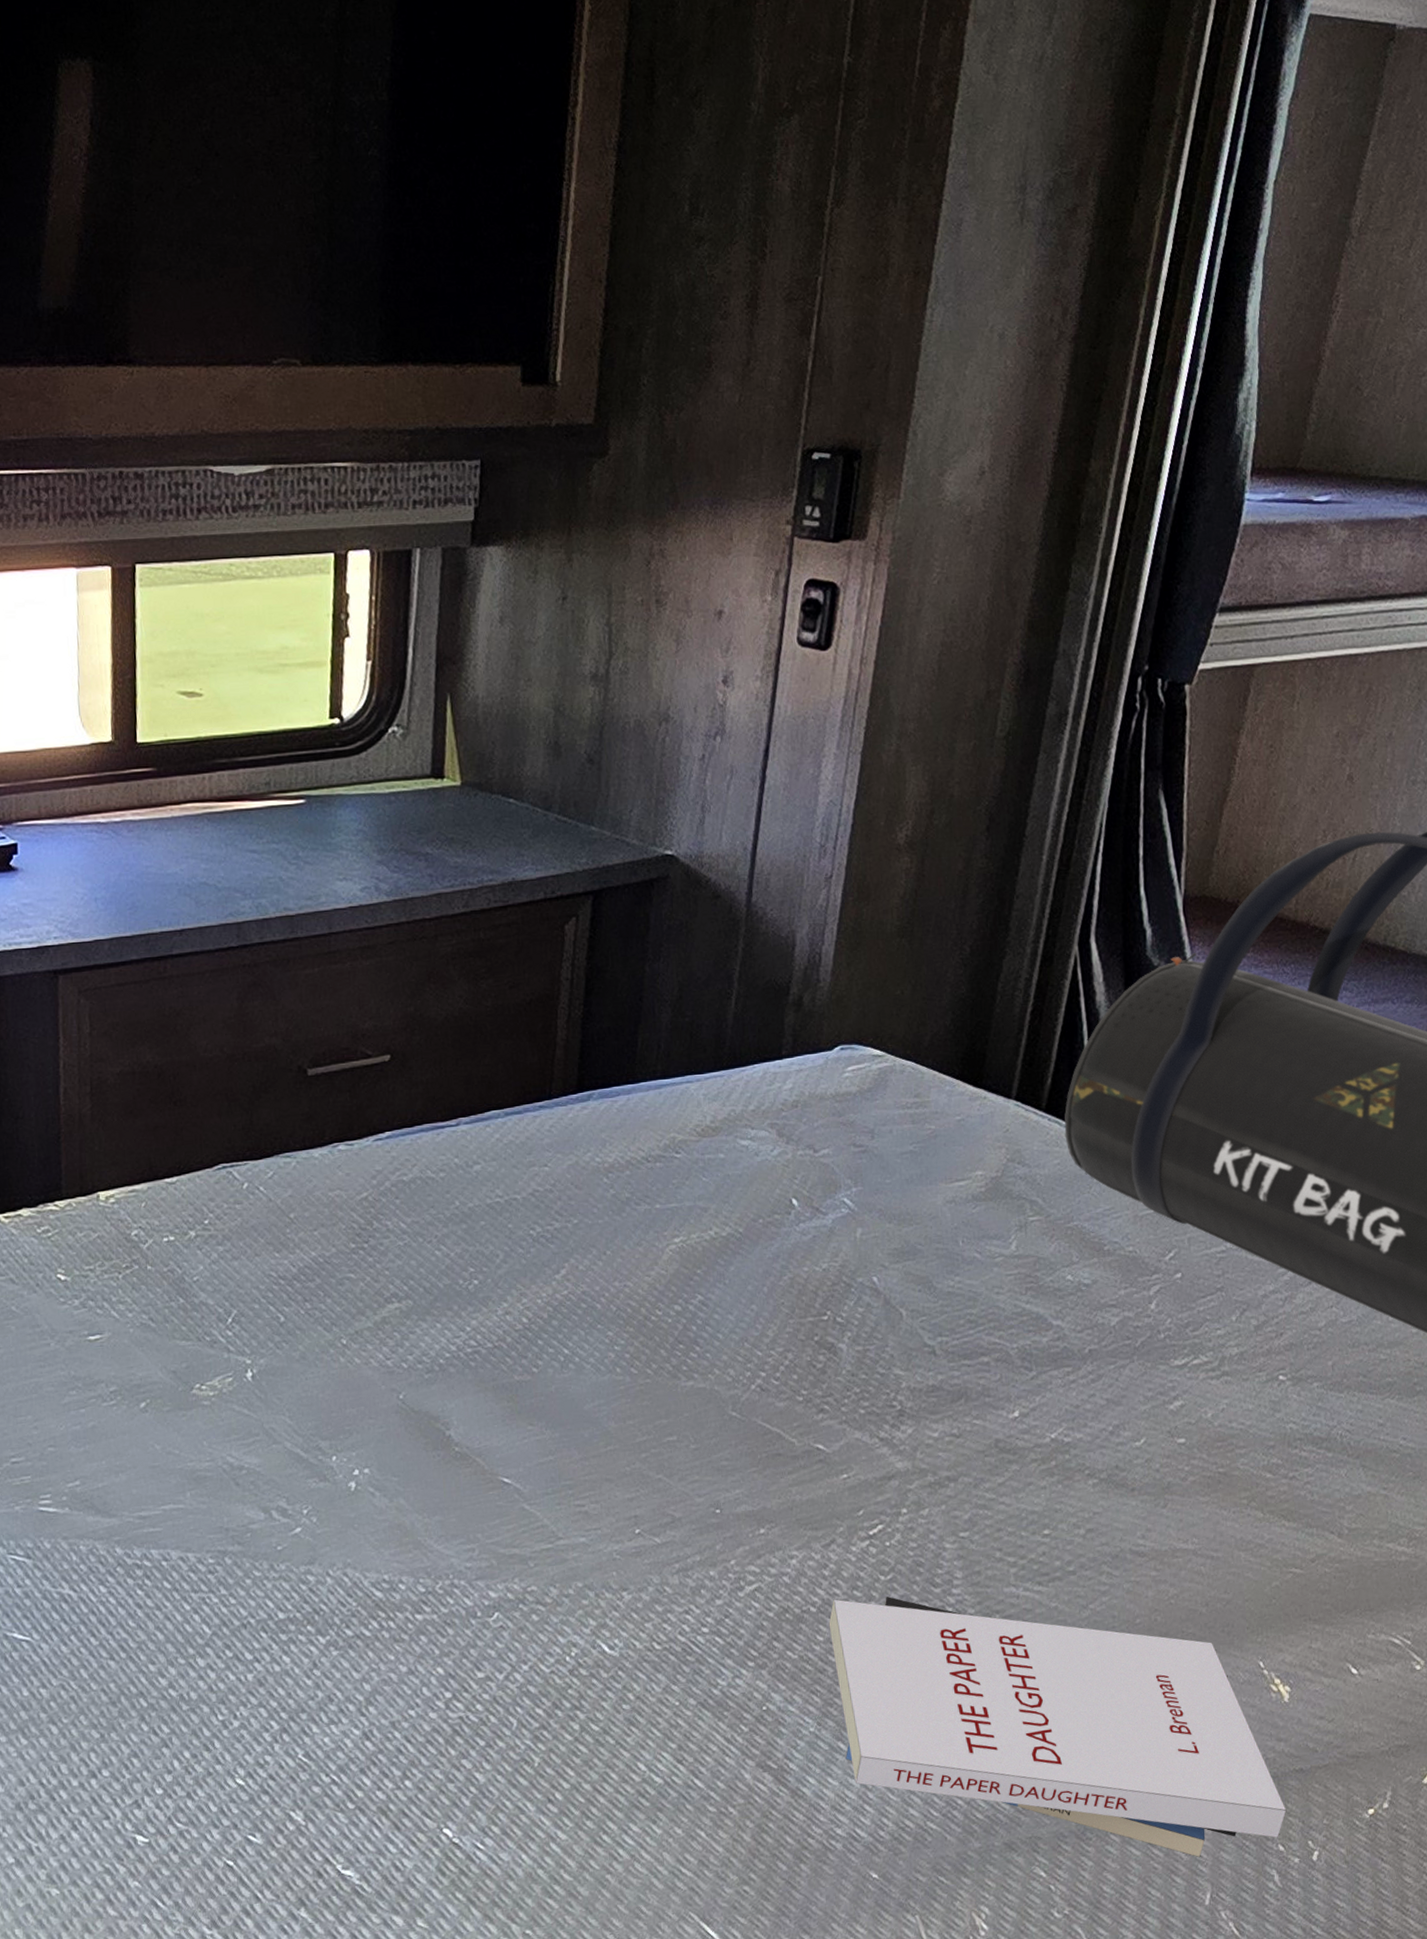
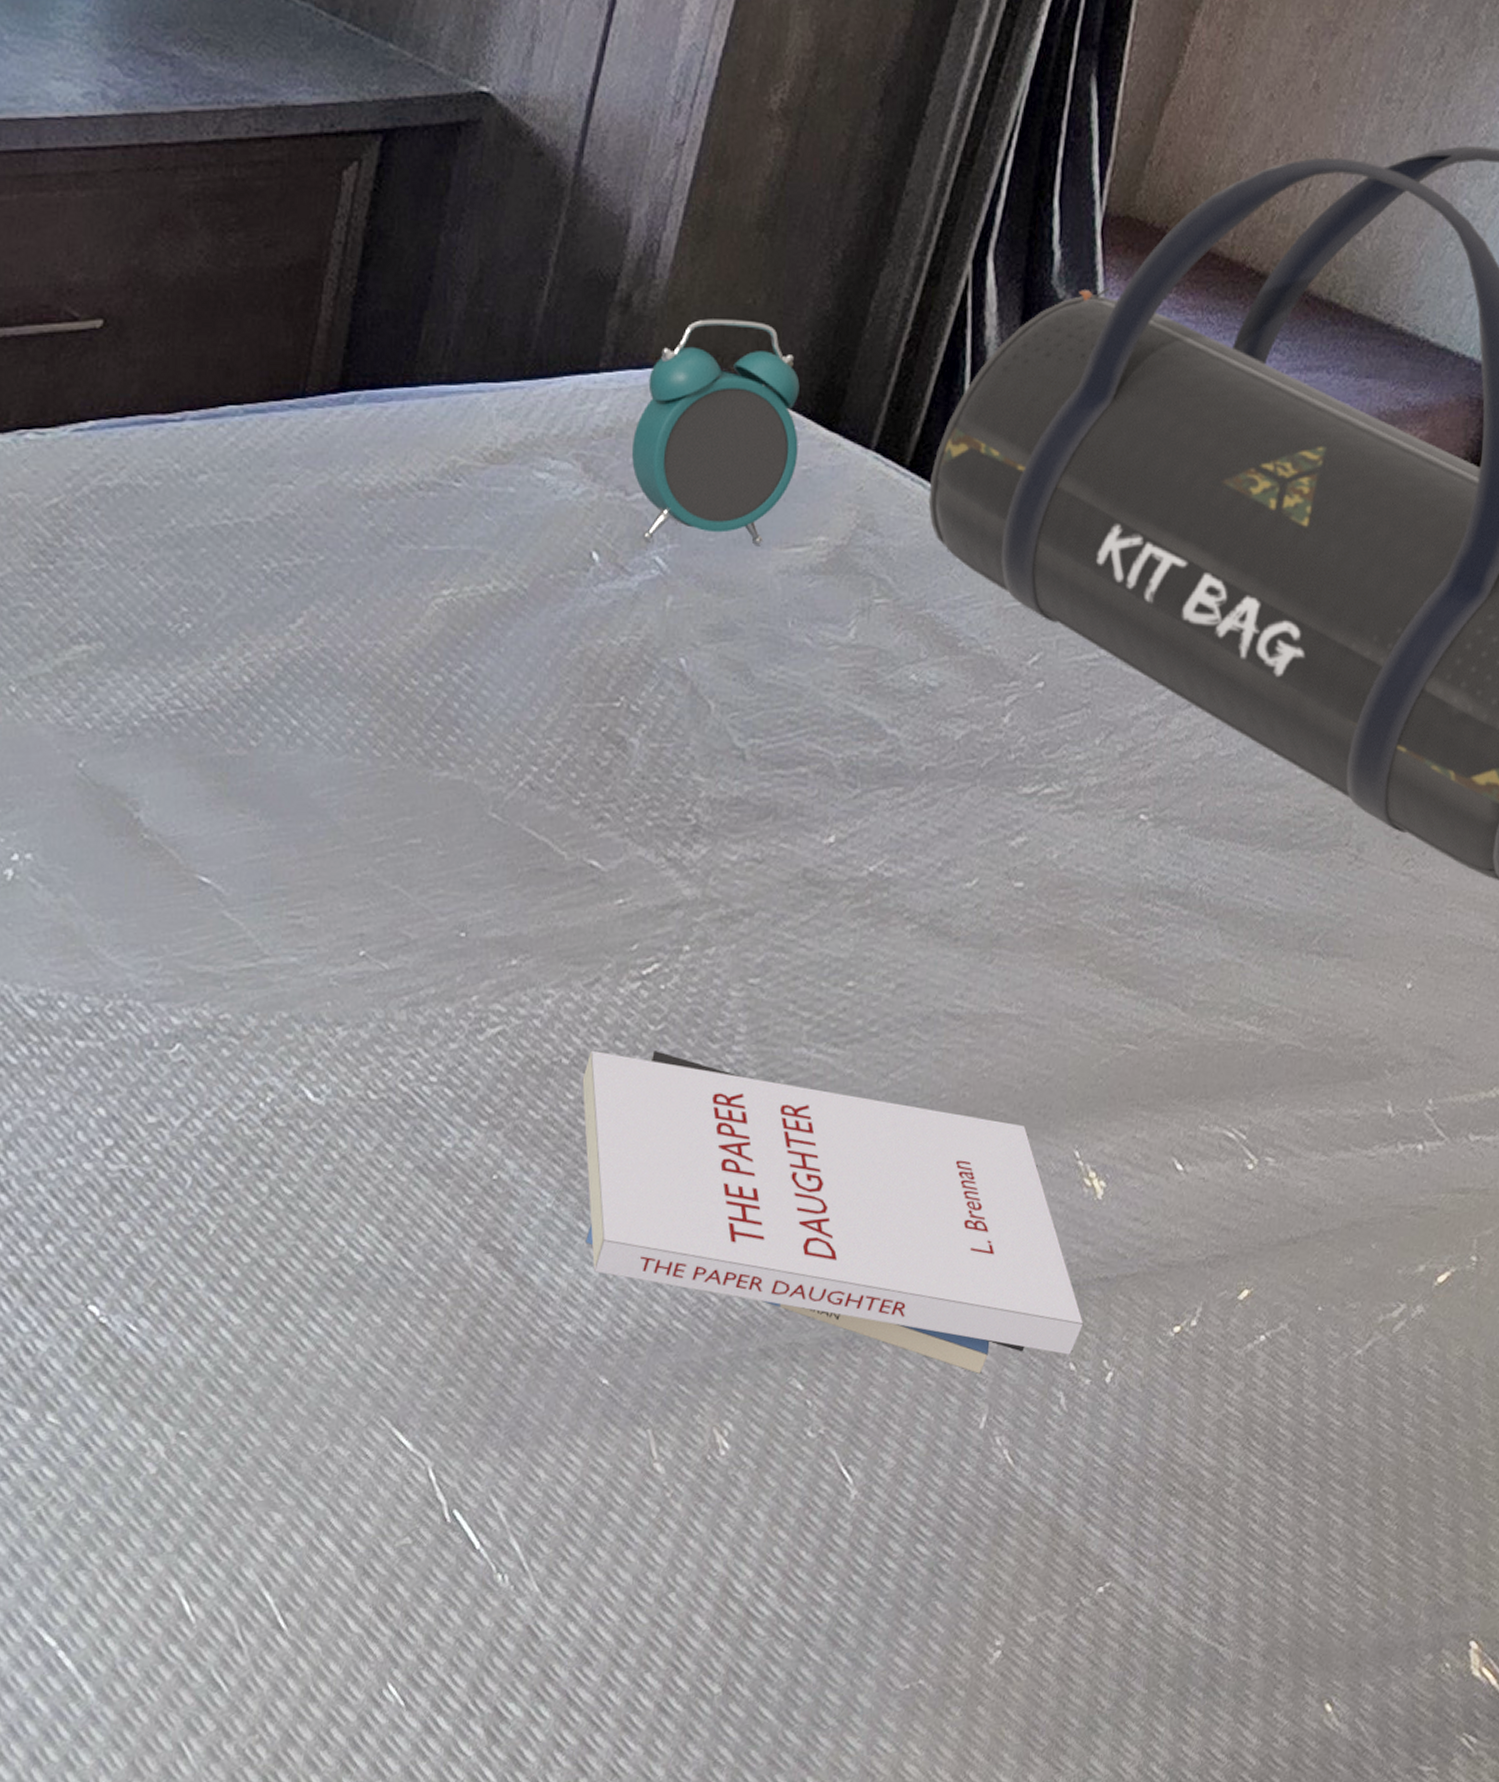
alarm clock: none [815,1007,952,1187] -> present [631,319,800,545]

